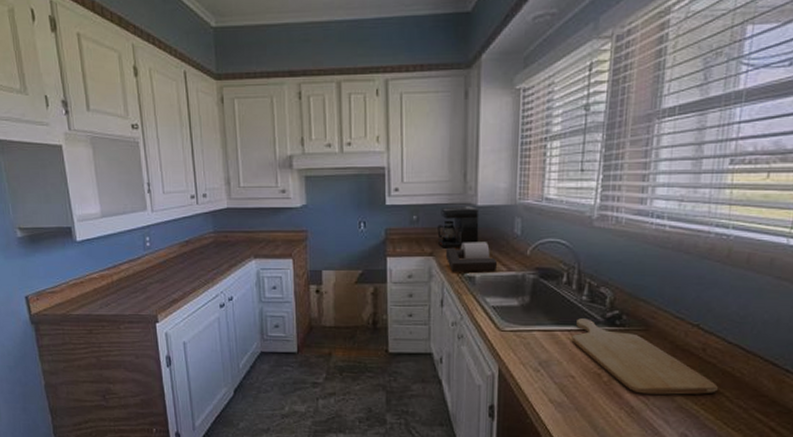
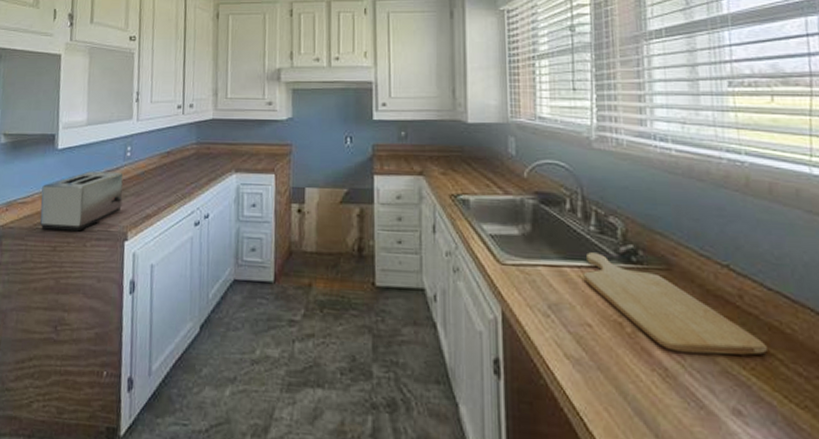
toaster: none [68,261,149,316] -> present [39,171,124,232]
coffee maker: present [437,206,480,248] -> none [427,123,471,168]
paper towel holder: present [445,242,497,273] -> none [436,161,492,195]

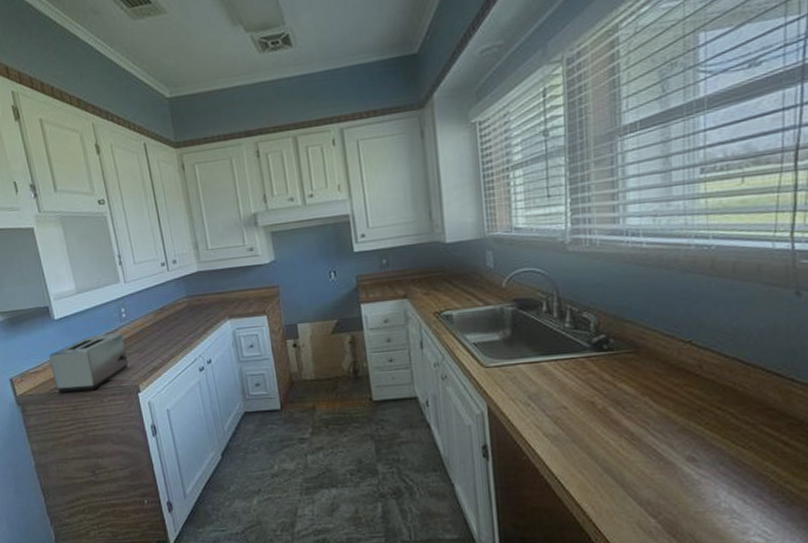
chopping board: present [583,252,767,356] -> none [559,346,720,419]

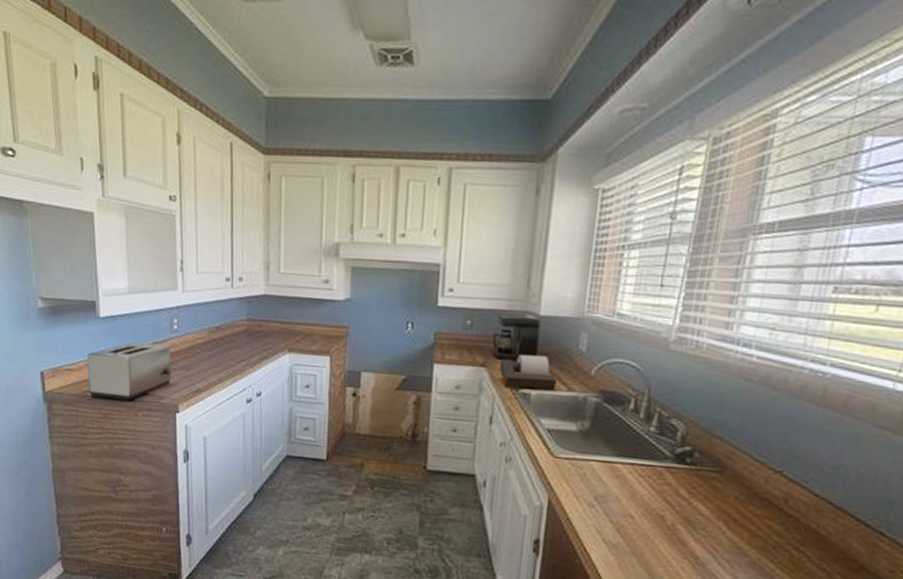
coffee maker: none [408,244,452,289] -> present [491,313,542,361]
paper towel holder: none [419,278,473,314] -> present [499,354,556,391]

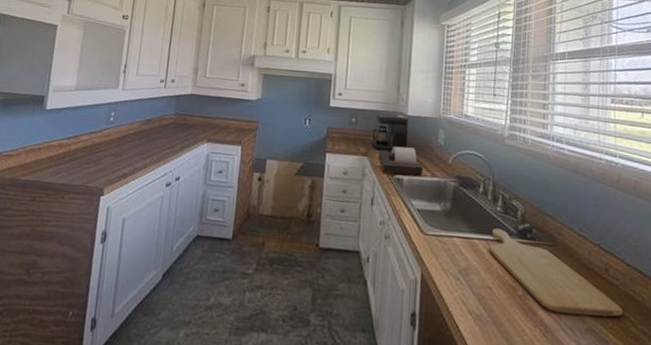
toaster: present [87,341,172,401] -> none [22,131,105,185]
chopping board: none [634,451,799,552] -> present [488,228,623,318]

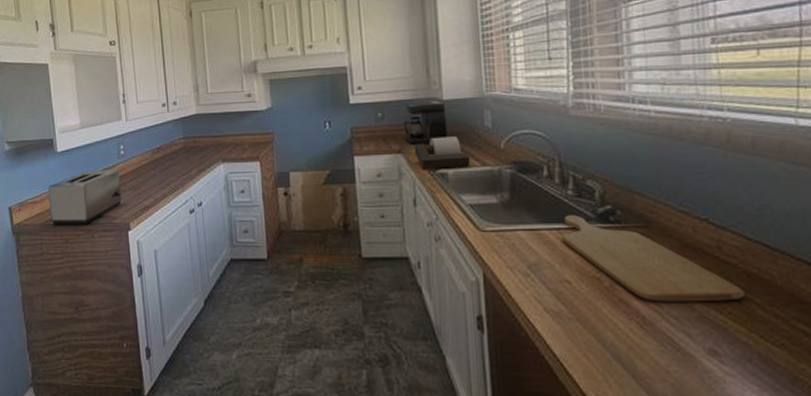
toaster: none [22,131,105,185] -> present [48,169,122,225]

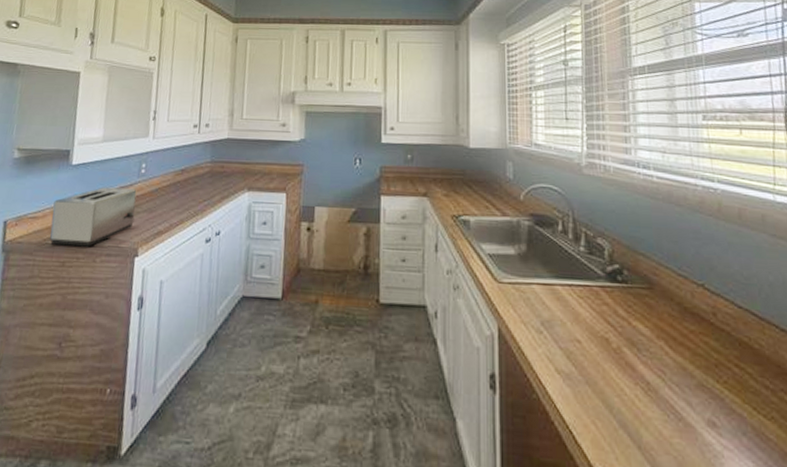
coffee maker: present [404,101,448,145] -> none [431,147,472,190]
paper towel holder: present [414,136,470,171] -> none [439,183,491,217]
chopping board: present [561,215,745,302] -> none [573,272,738,370]

